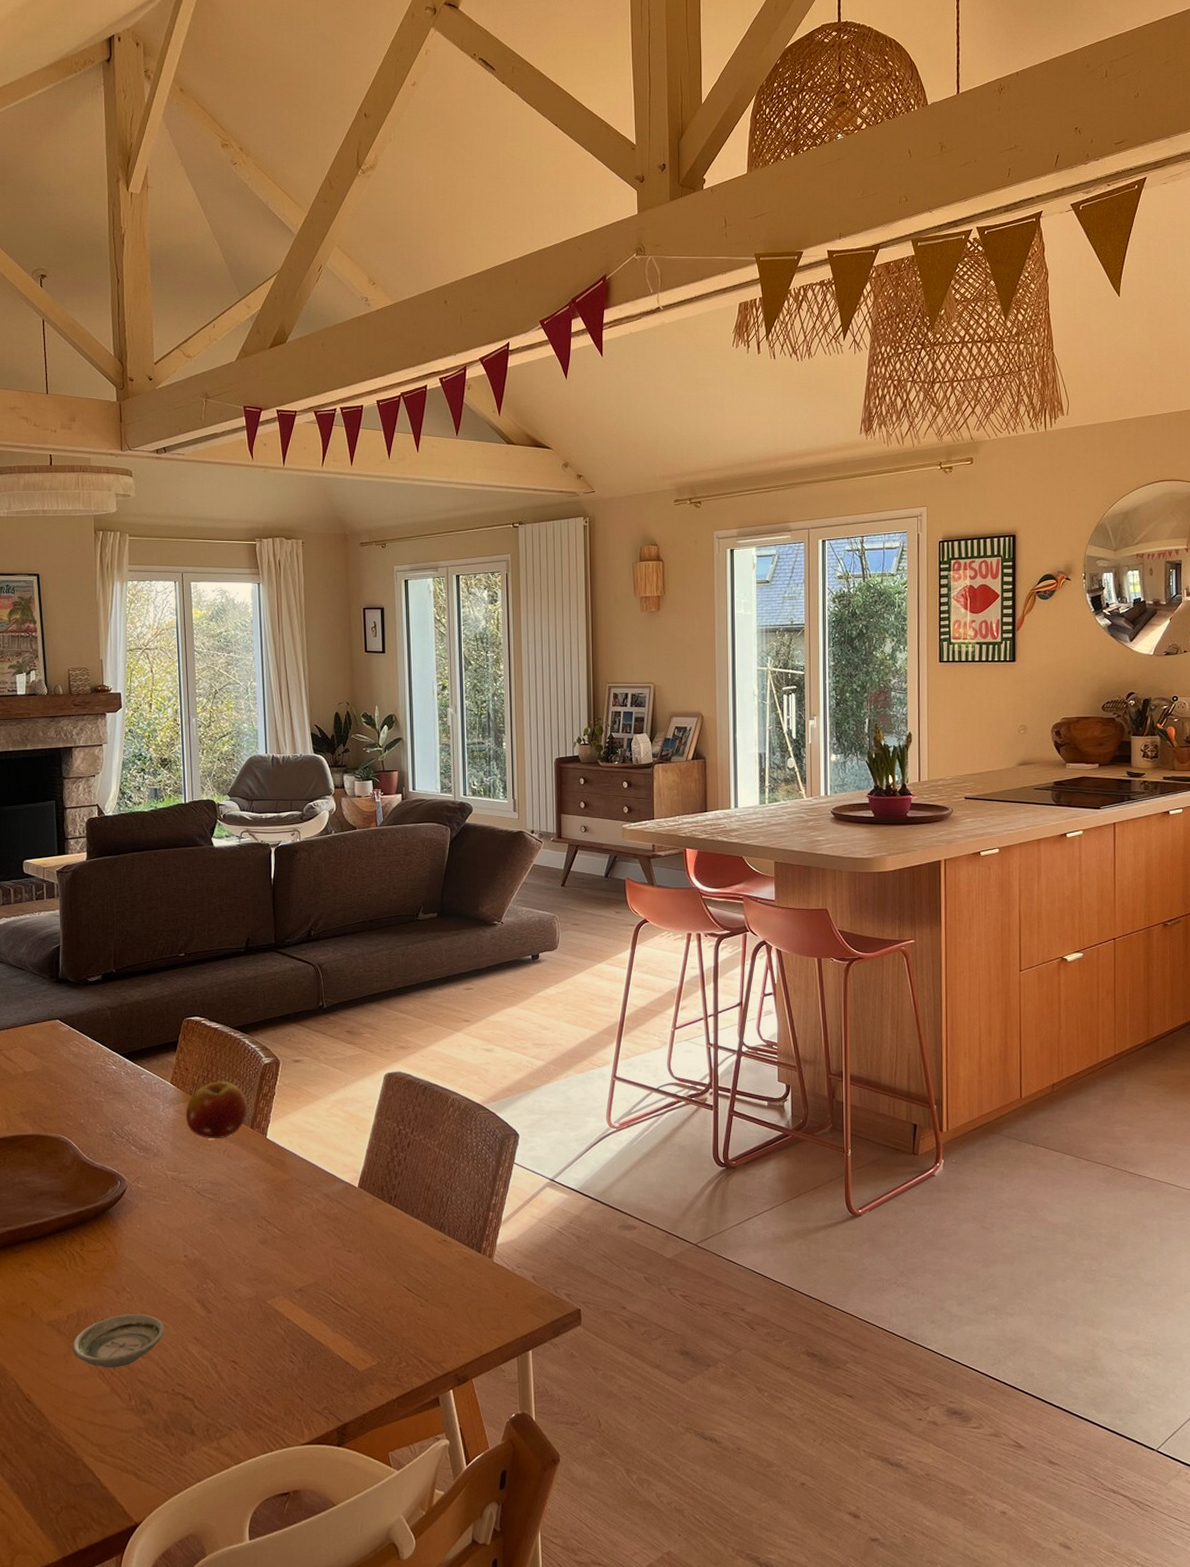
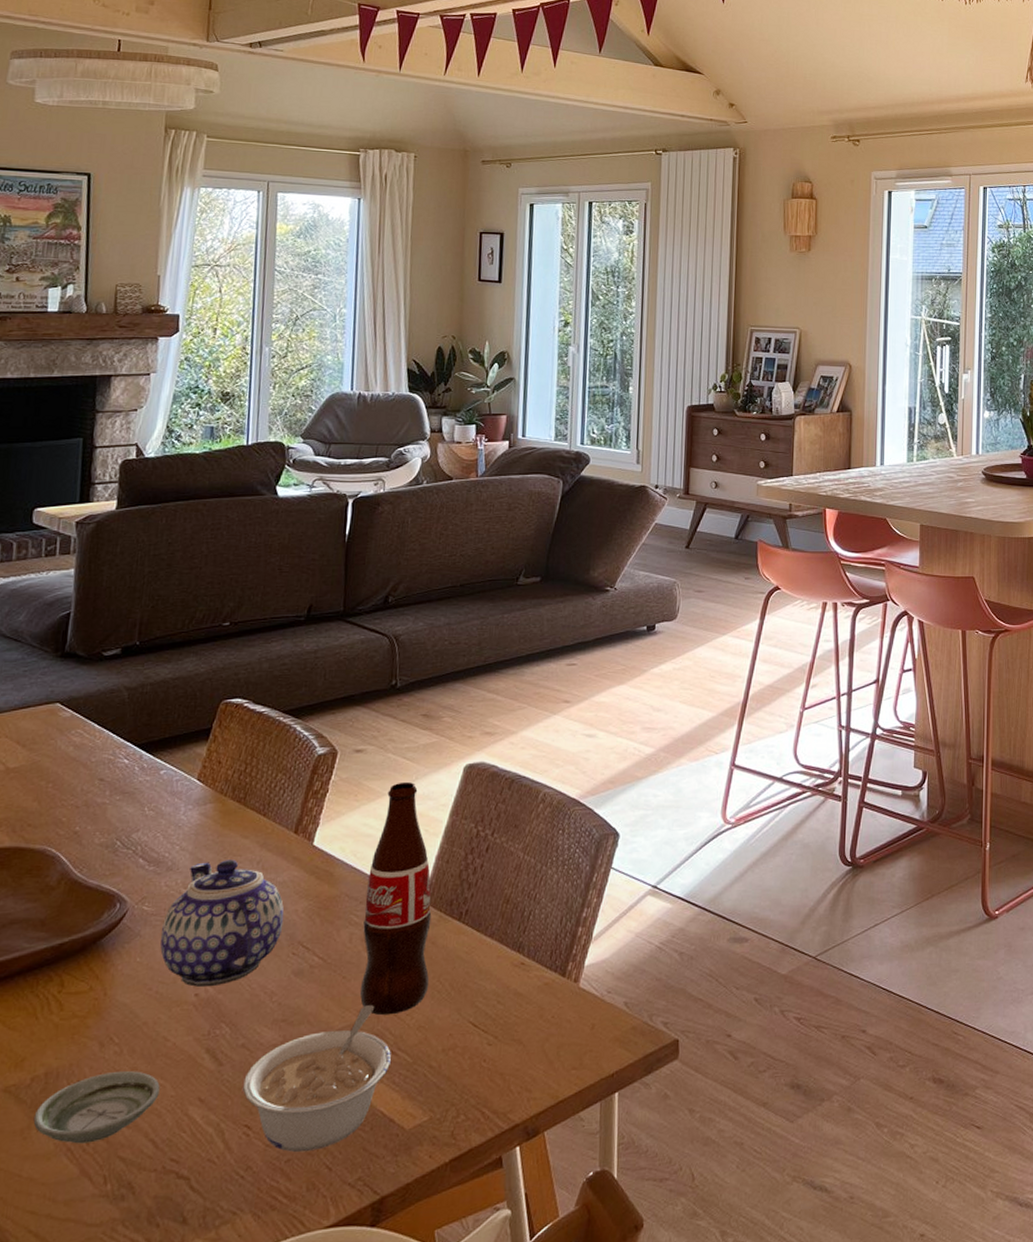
teapot: none [155,1149,249,1250] -> present [160,860,284,987]
fruit: present [186,1081,247,1139] -> none [213,776,293,848]
legume: none [228,1270,343,1384] -> present [243,1005,391,1152]
bottle: none [312,1087,369,1279] -> present [359,781,432,1016]

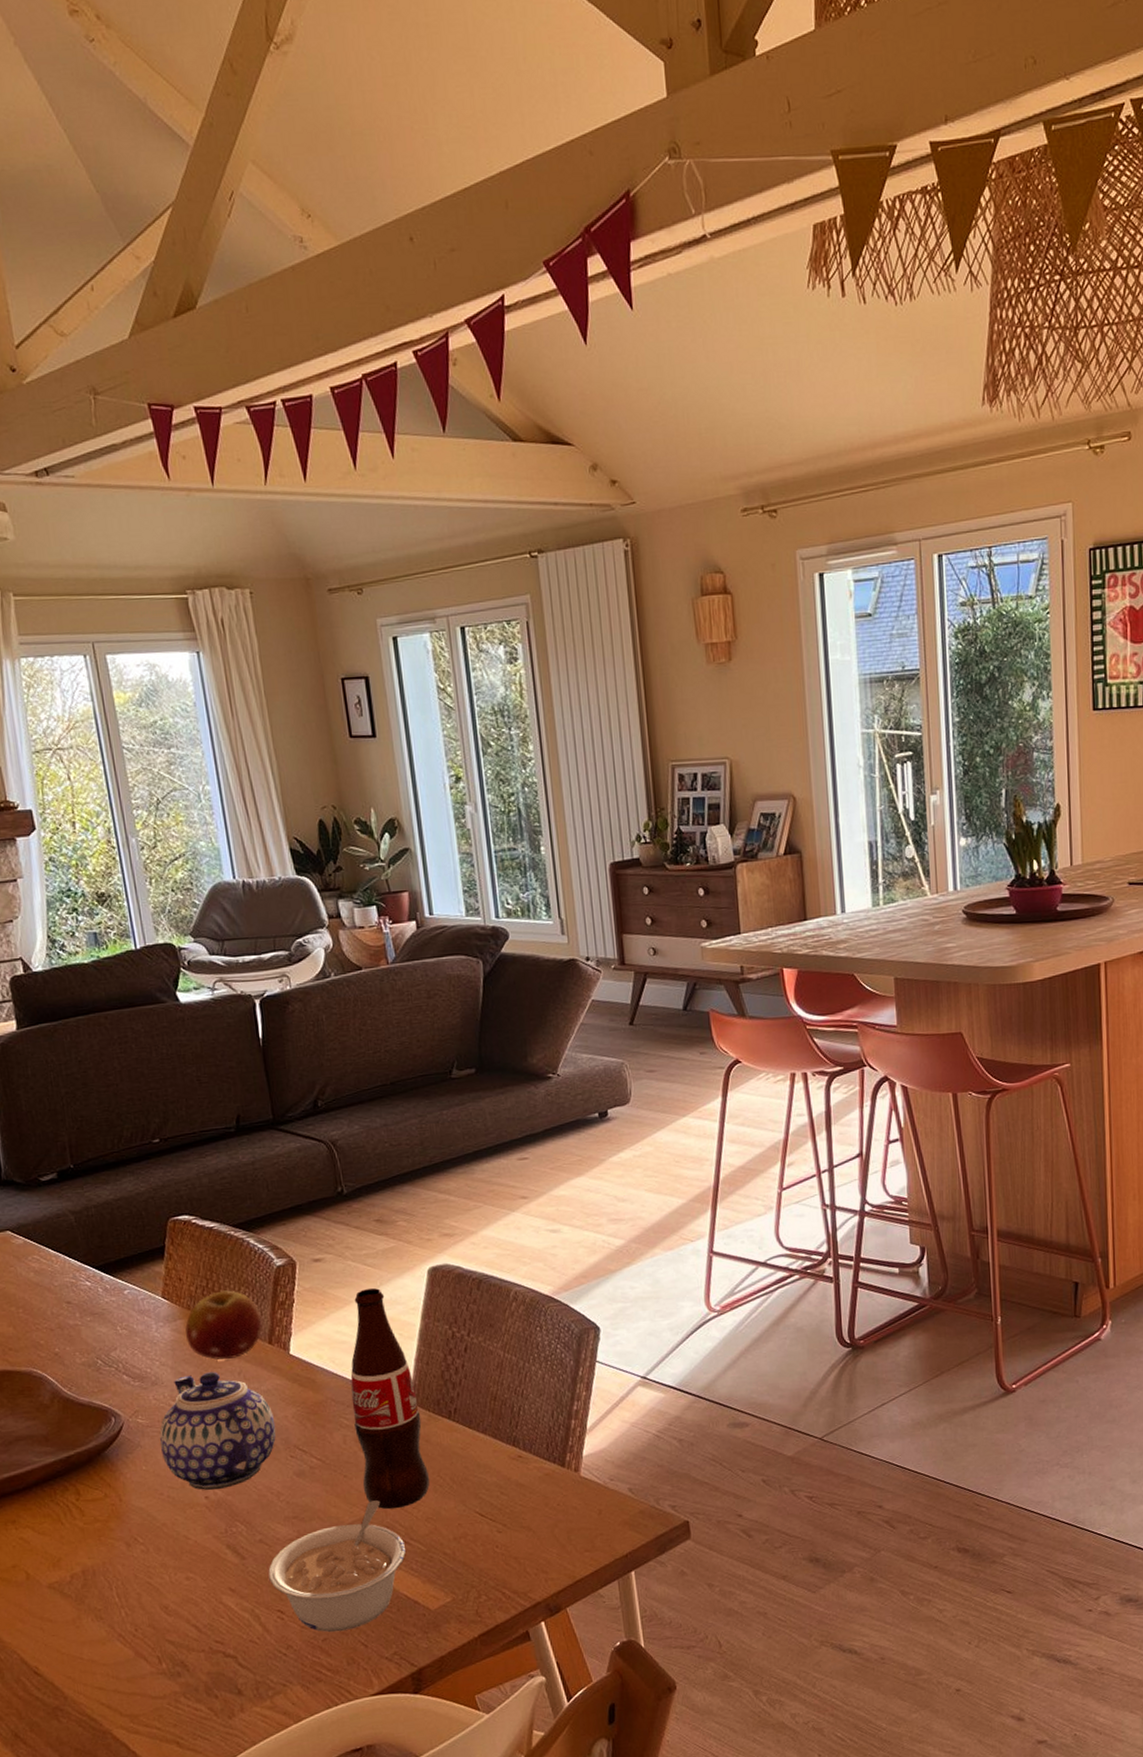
saucer: present [33,1071,160,1144] -> none [81,1566,192,1631]
fruit: none [213,776,293,848] -> present [185,1290,263,1360]

